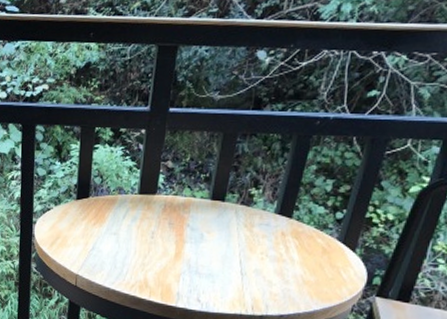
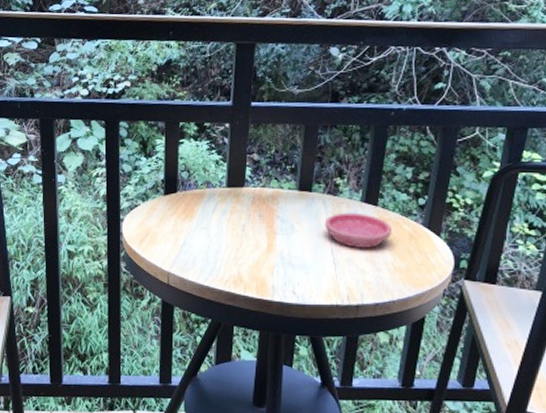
saucer: none [235,223,305,261] -> present [324,212,392,249]

